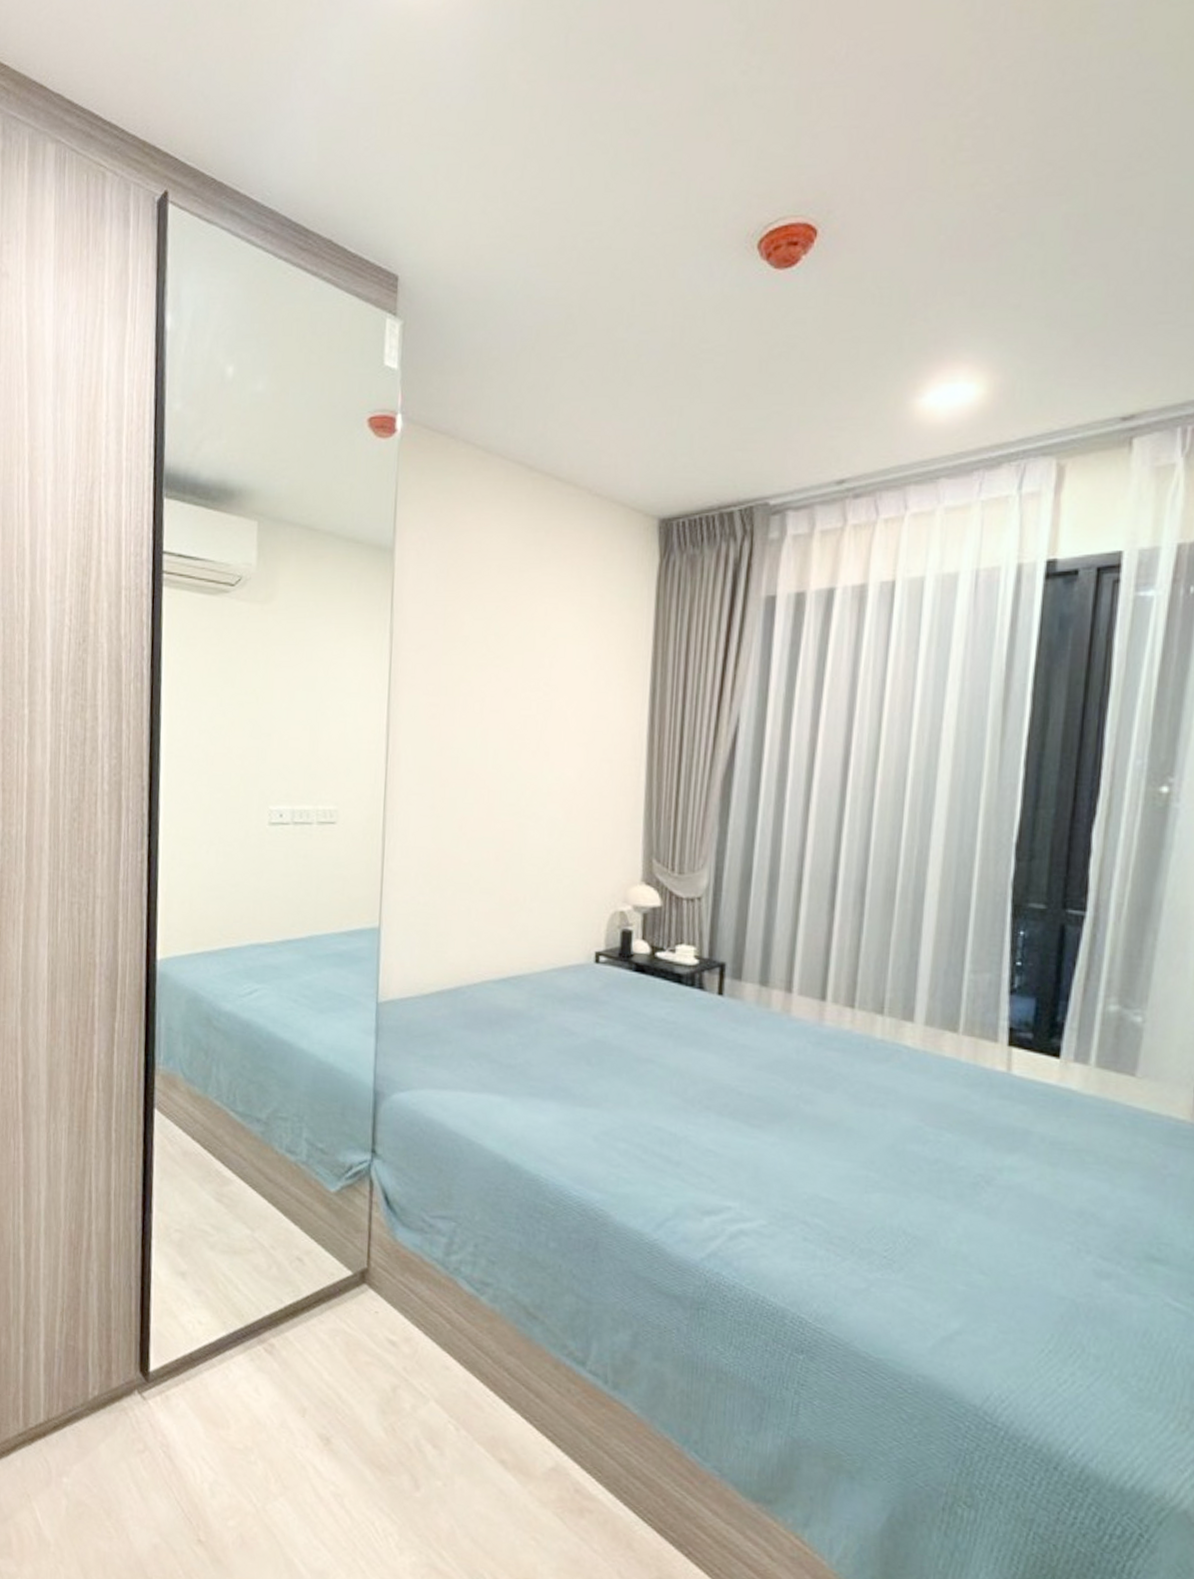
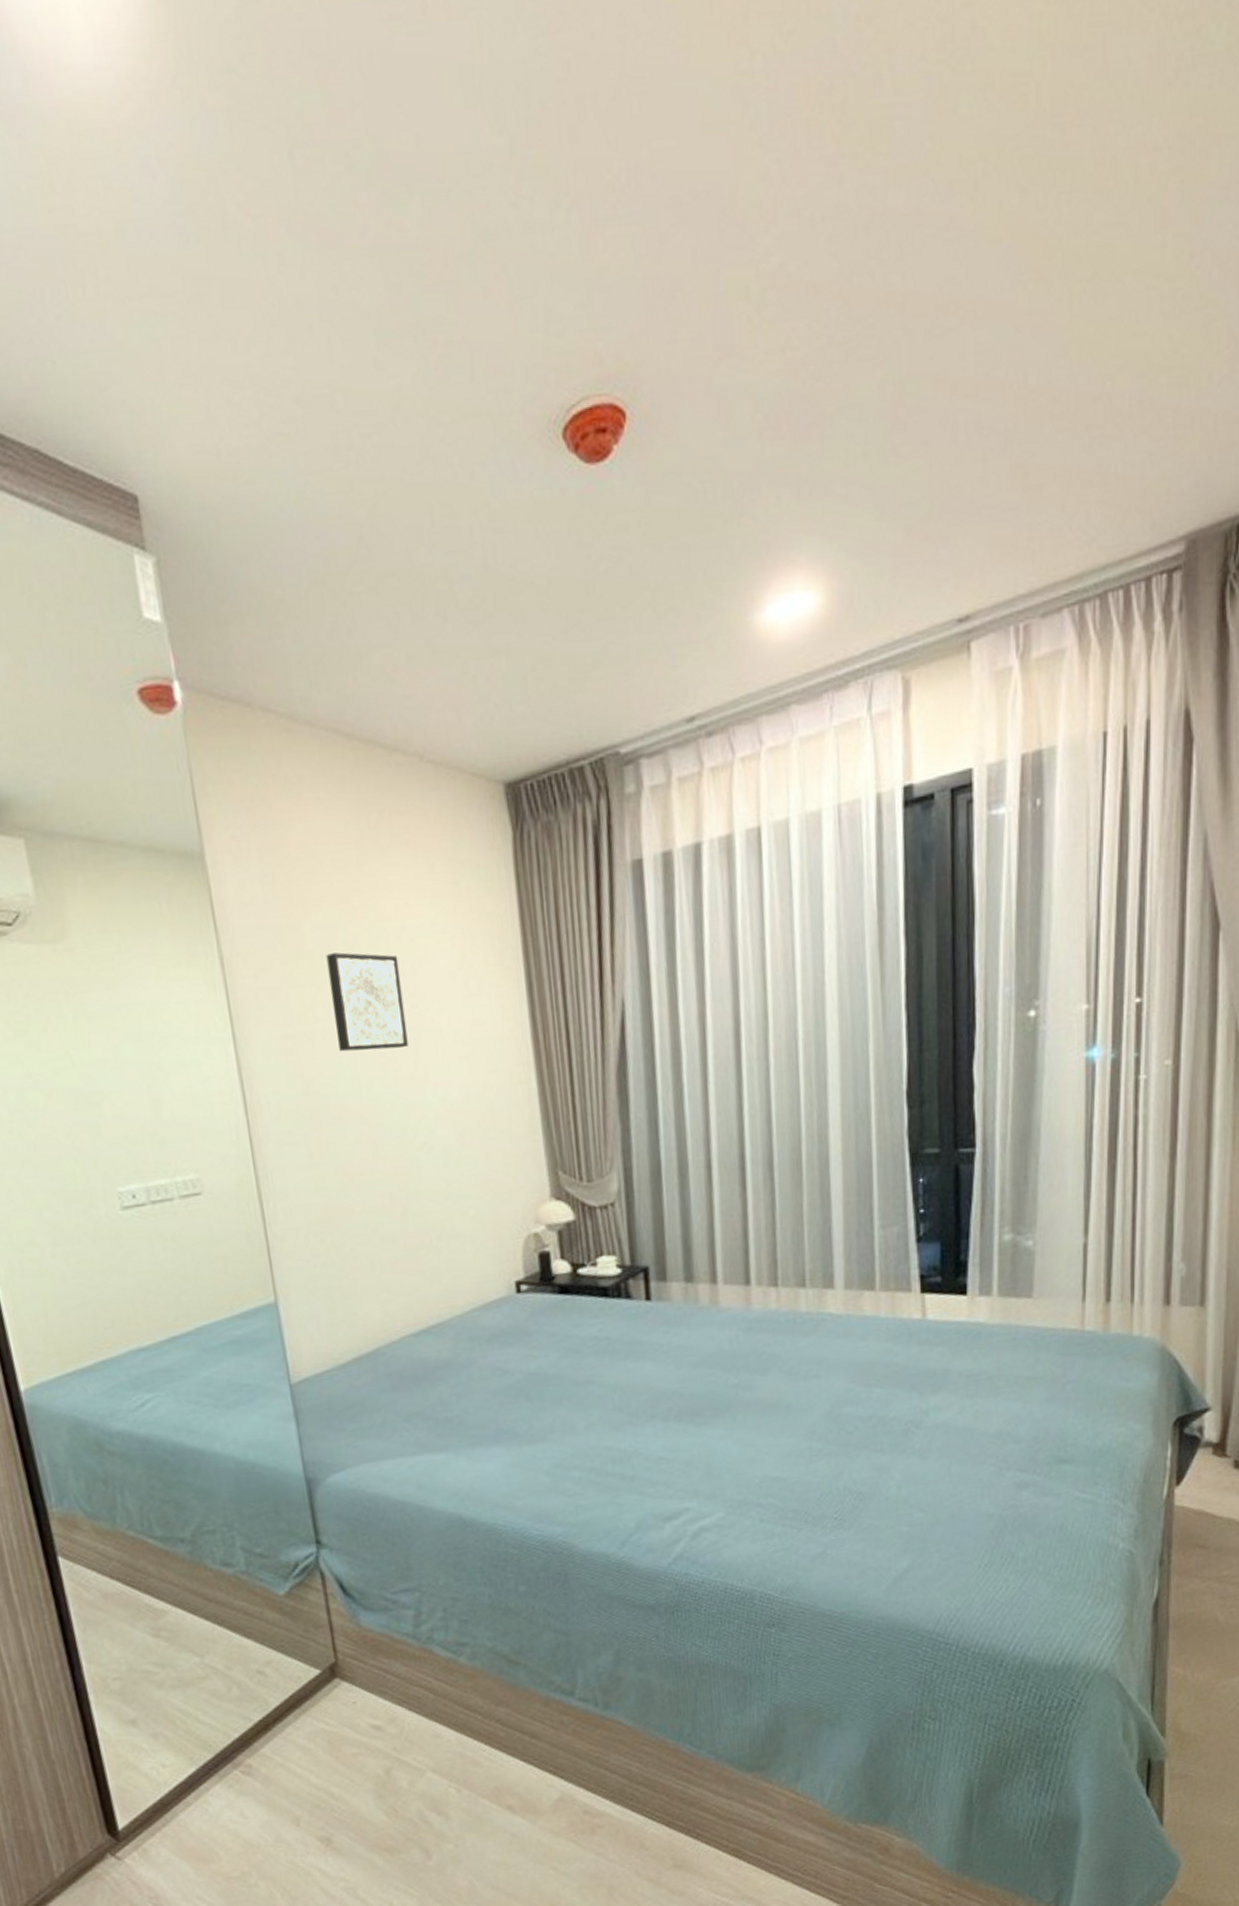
wall art: none [475,641,540,729] -> present [326,952,408,1052]

